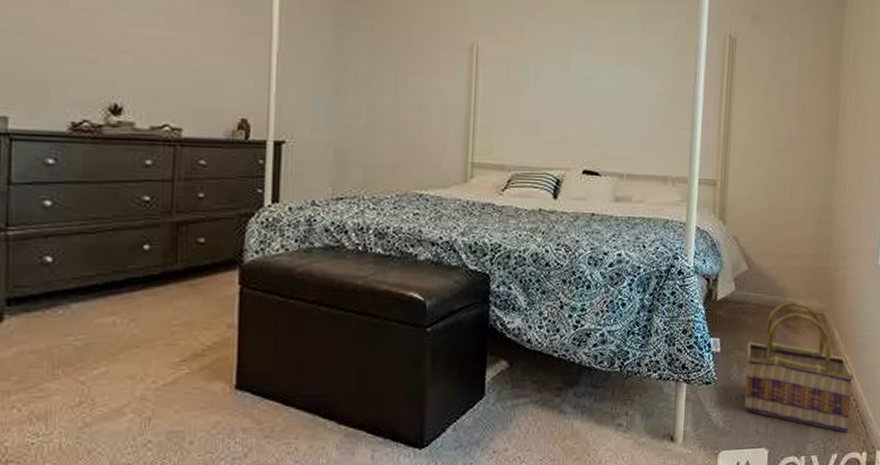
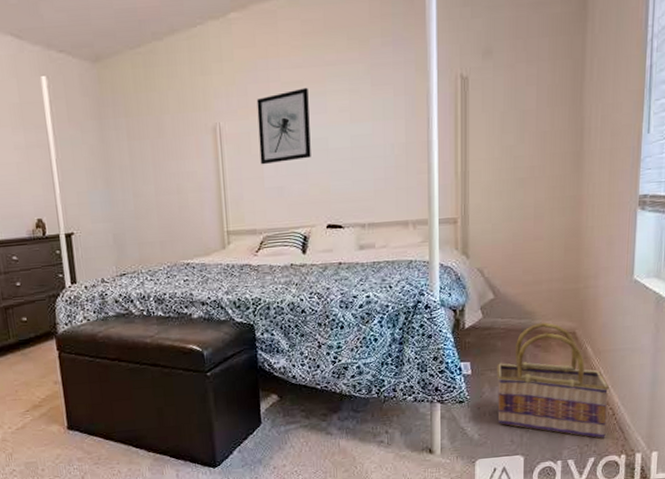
wall art: none [518,20,577,96] -> present [256,87,311,165]

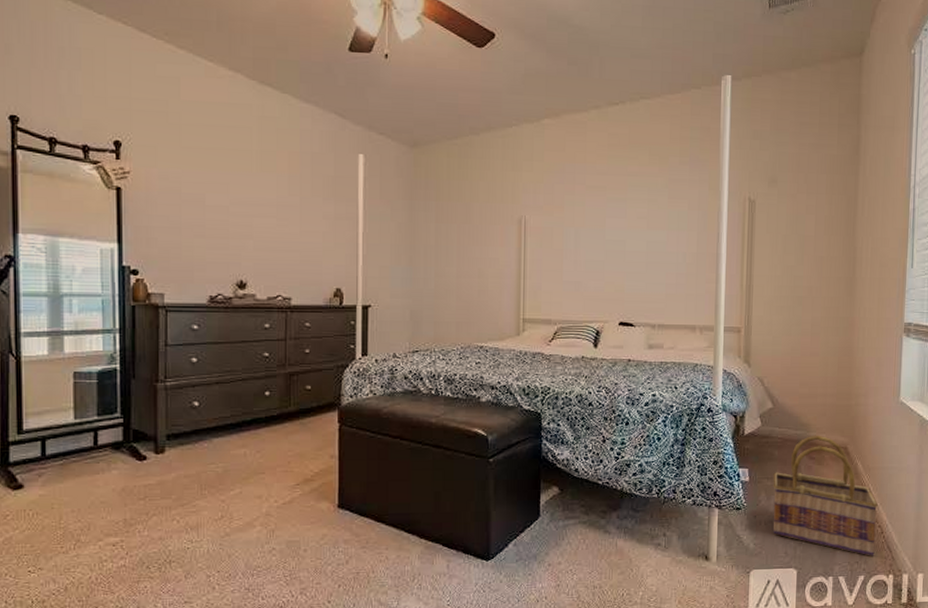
wall art: present [256,87,311,165] -> none [561,193,610,259]

